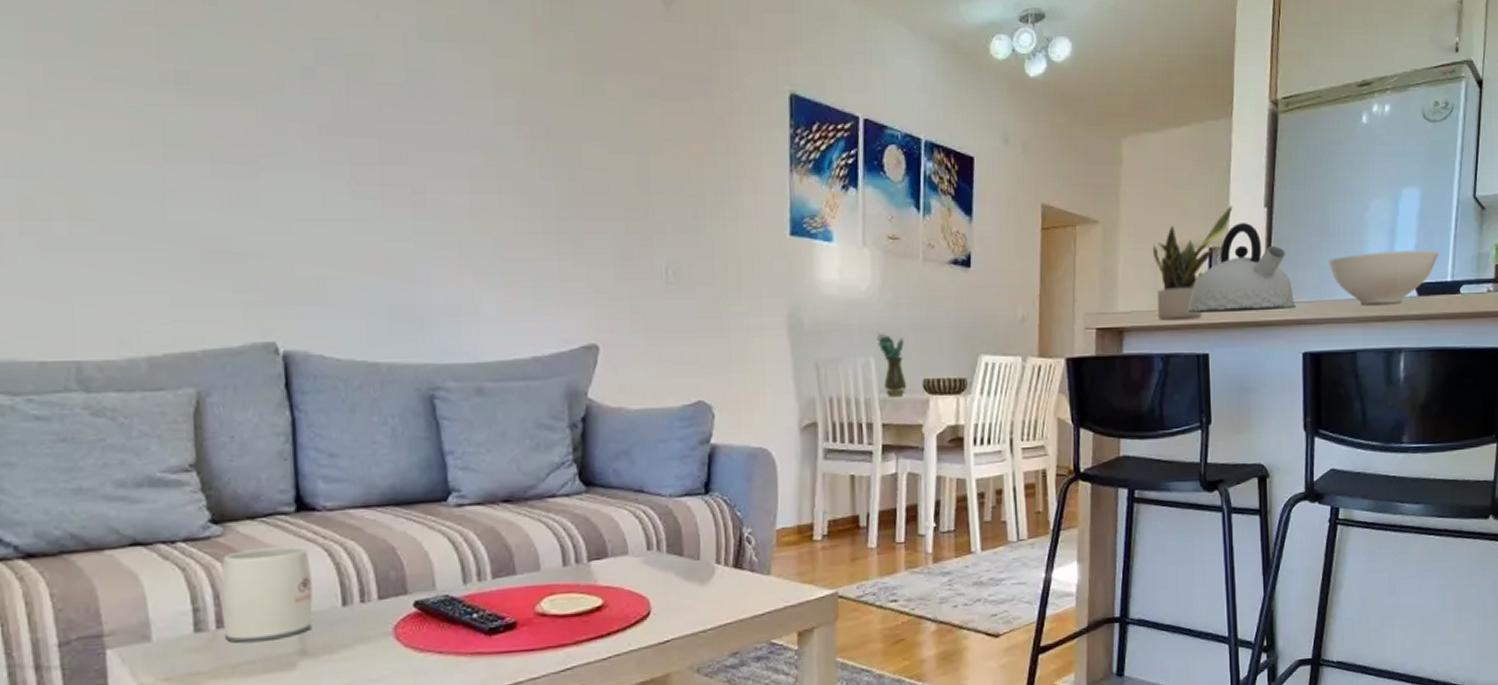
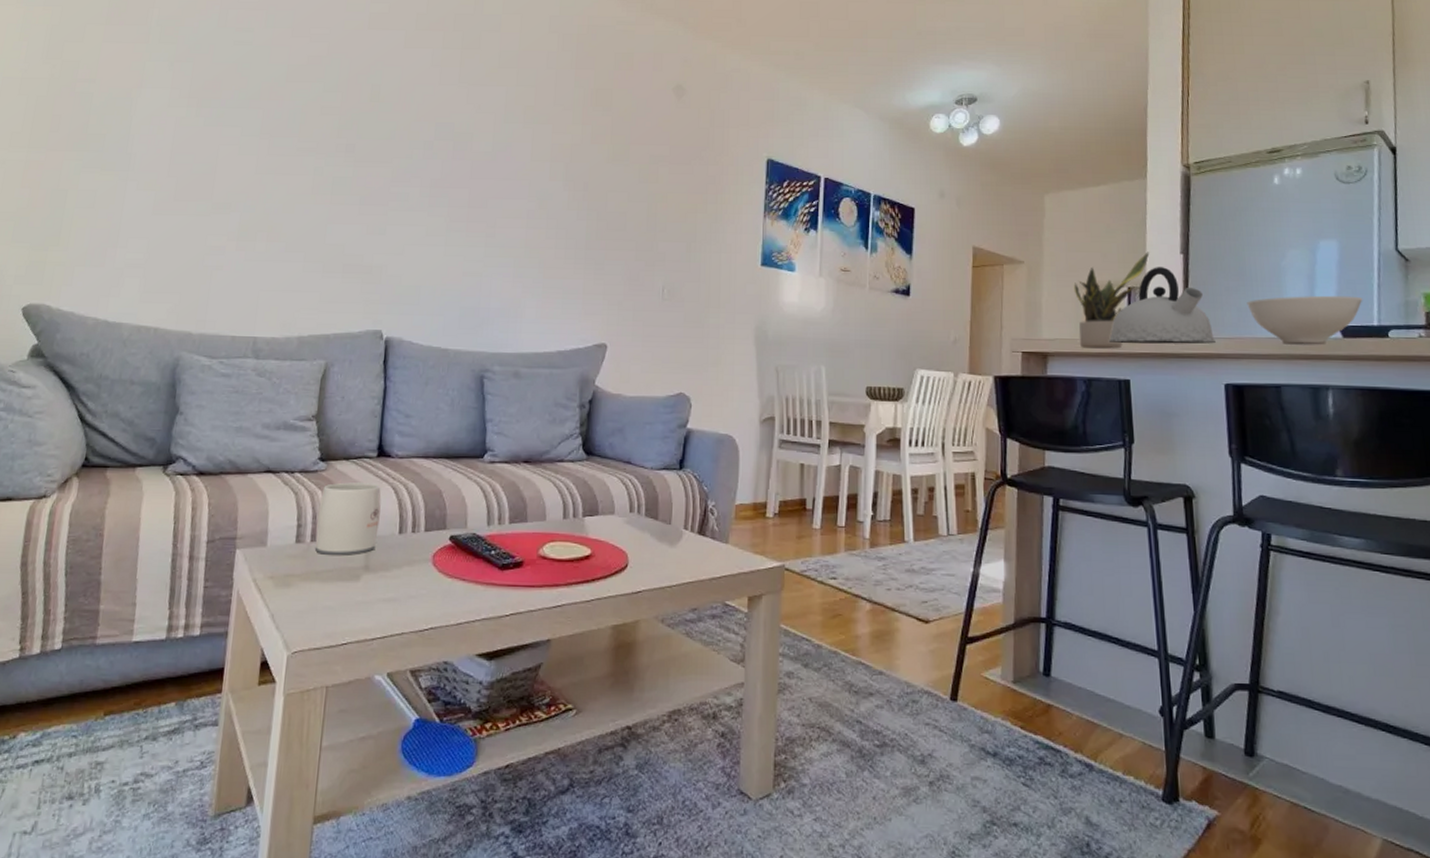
vase: present [877,331,907,399] -> none [828,345,852,402]

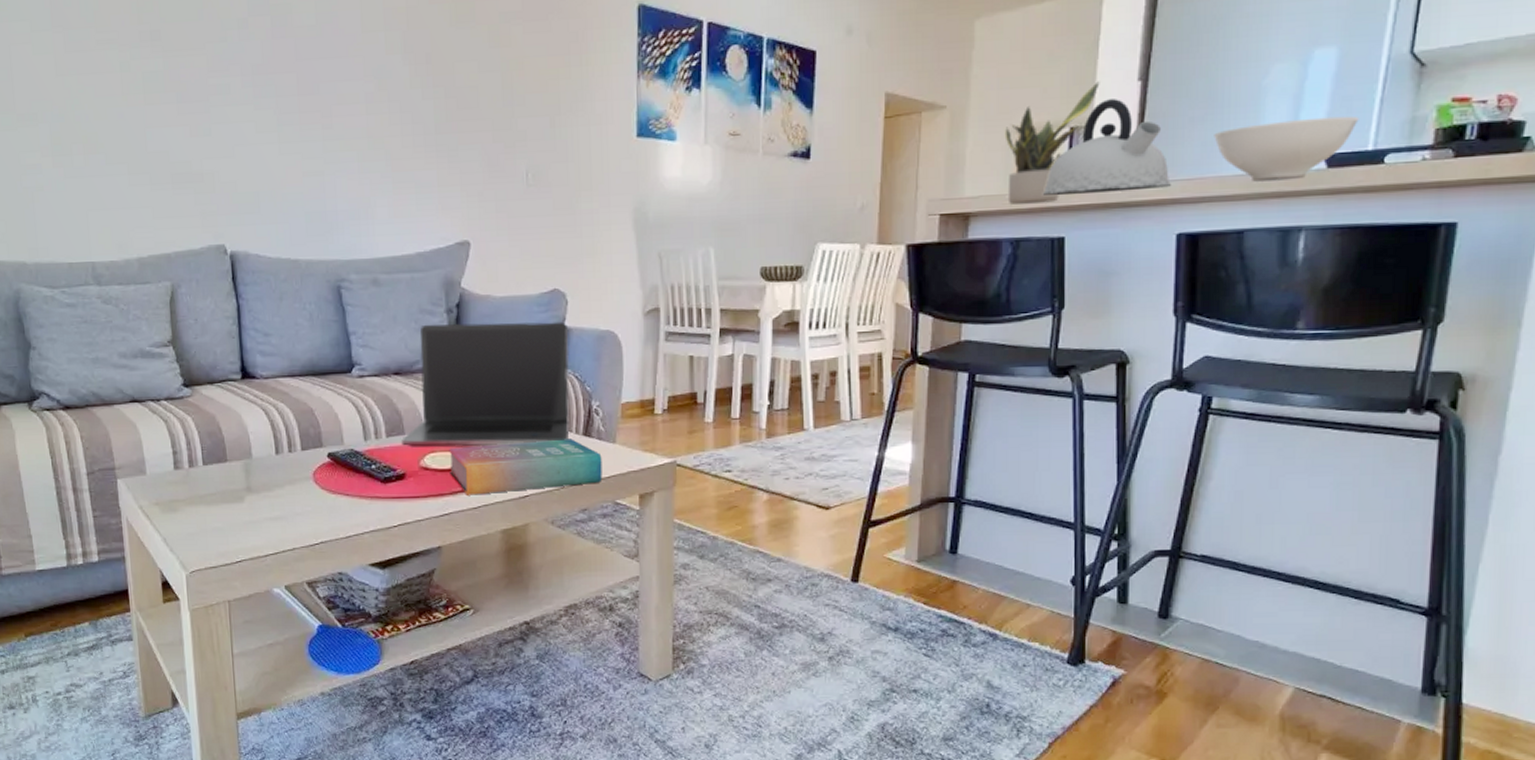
mug: present [315,482,382,557] -> none [190,406,255,480]
laptop computer: none [523,417,690,539] -> present [401,321,570,448]
book: none [565,536,714,588] -> present [448,439,603,495]

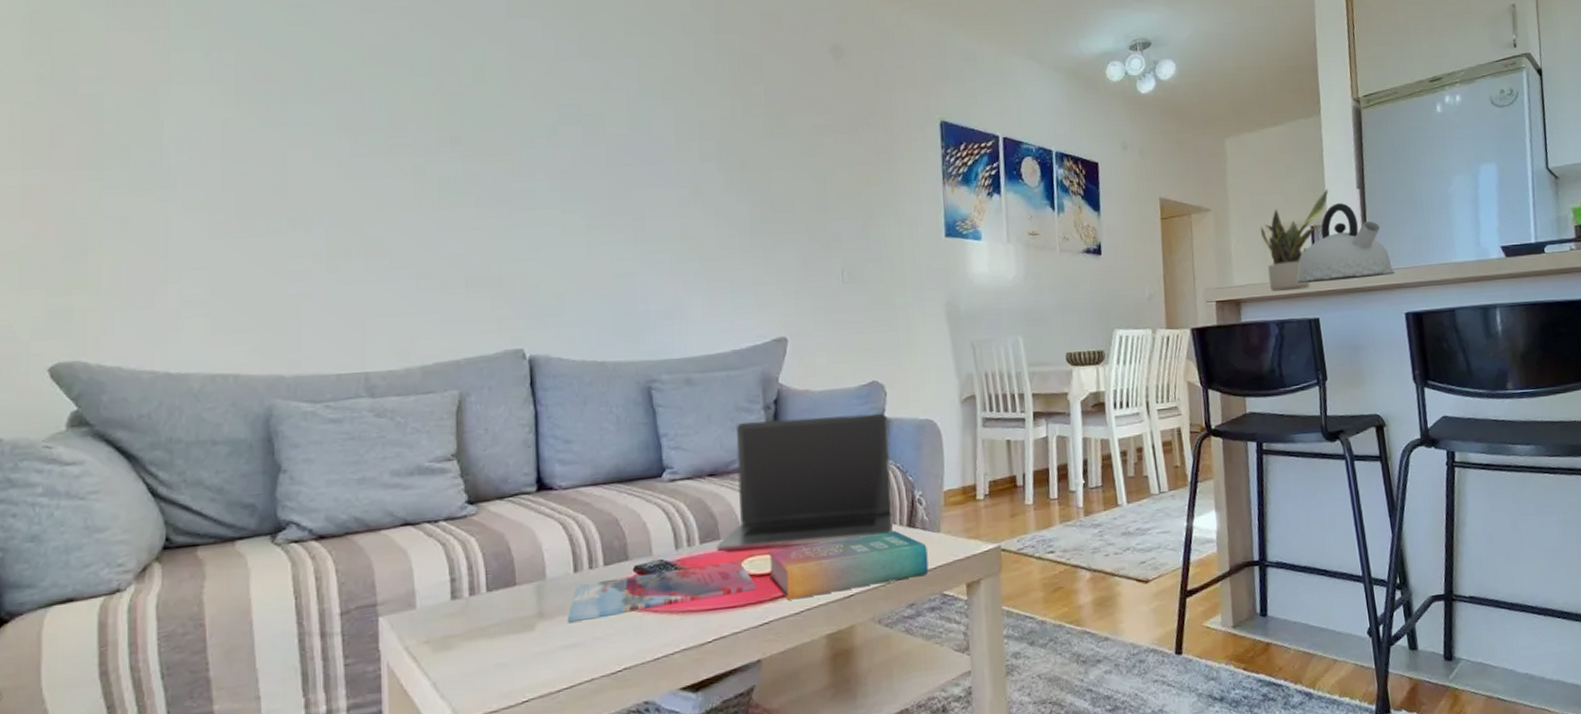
magazine: none [271,454,438,497] -> present [567,559,757,622]
bowl: present [1214,116,1359,182] -> none [1420,216,1521,269]

